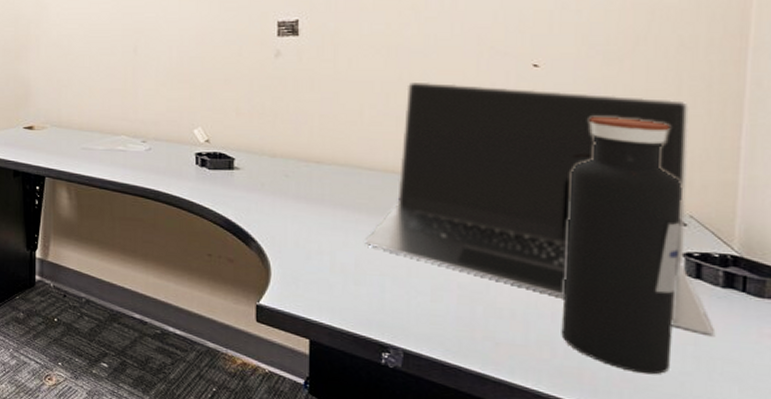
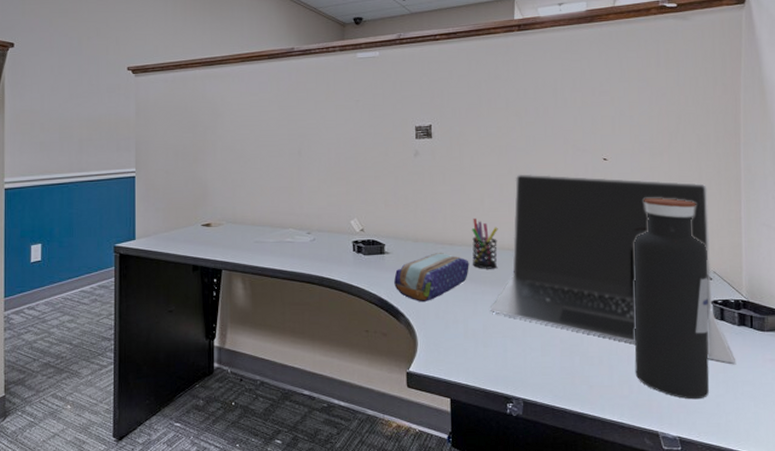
pencil case: none [245,171,341,228] -> present [394,253,469,303]
pen holder: none [345,132,381,195] -> present [472,217,498,269]

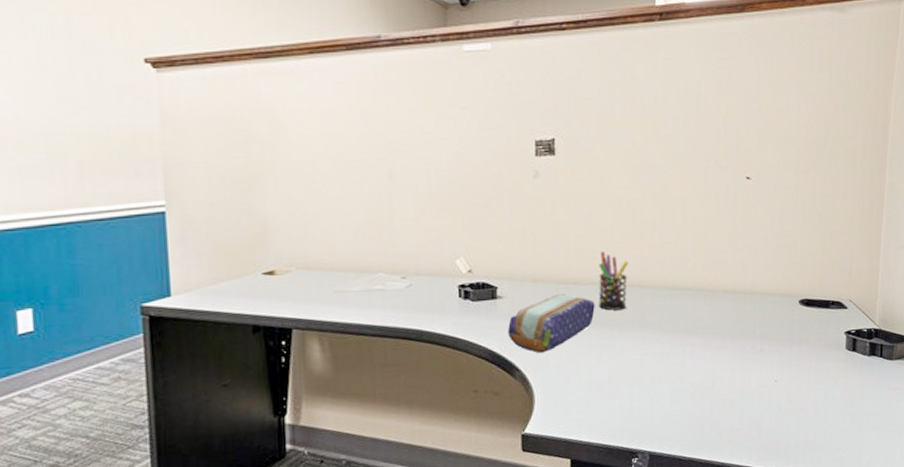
laptop: present [489,174,735,364] -> none [616,197,863,396]
water bottle: present [634,198,710,400] -> none [765,221,845,436]

